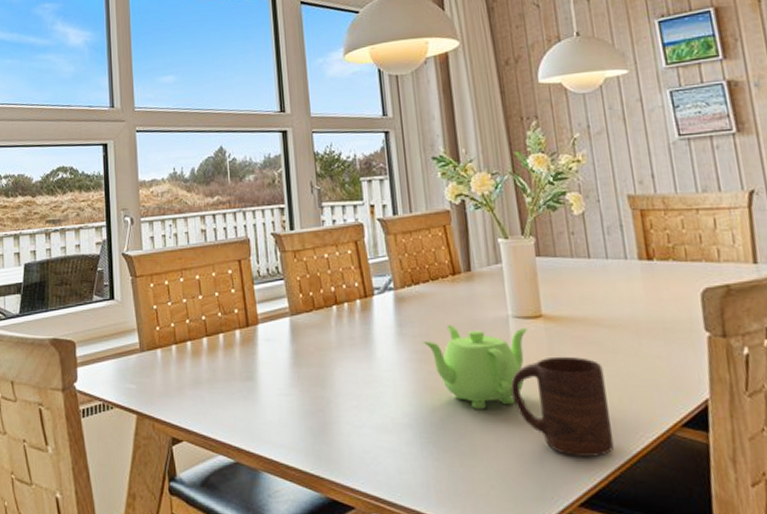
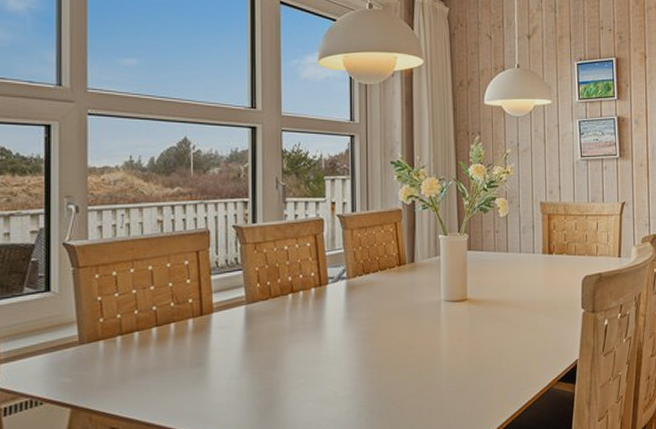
teapot: present [422,325,527,409] -> none [367,308,454,379]
cup: present [510,356,615,457] -> none [436,331,510,411]

